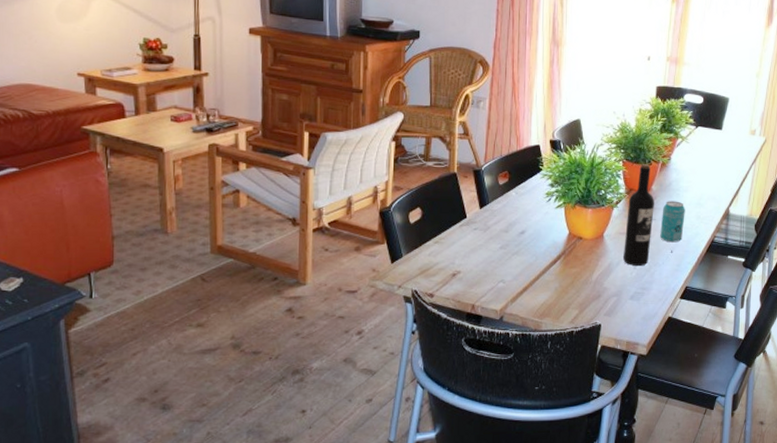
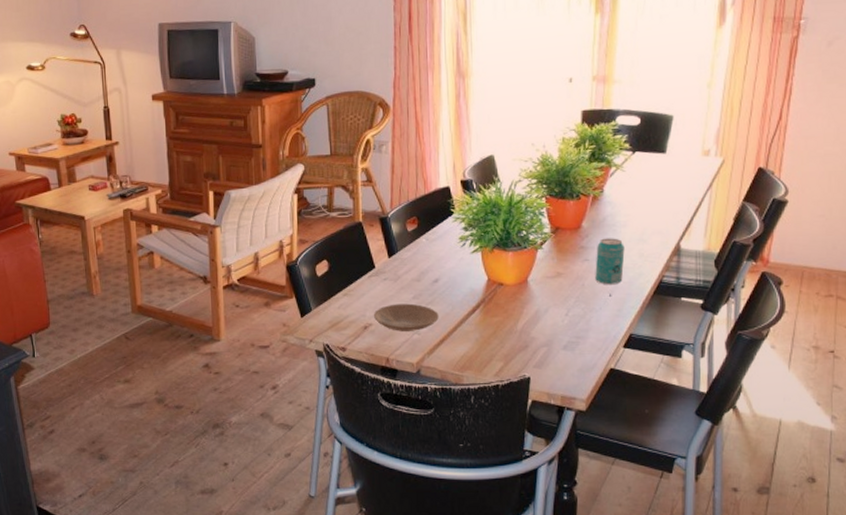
plate: none [462,253,523,279] -> present [373,303,439,331]
wine bottle: present [623,164,654,266] -> none [552,199,586,312]

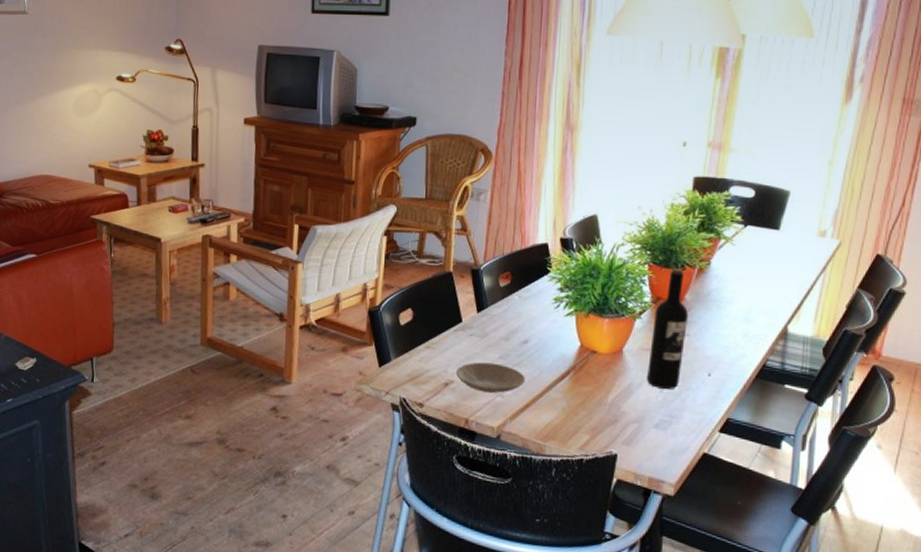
wine bottle: none [552,199,586,312] -> present [647,268,688,389]
beverage can: present [595,238,625,285] -> none [695,313,728,364]

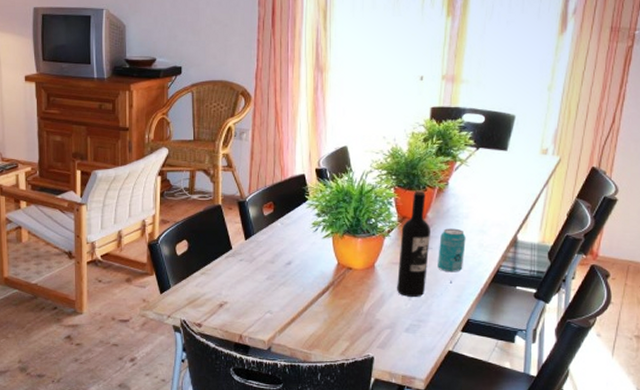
plate: present [455,362,525,393] -> none [228,284,290,310]
beverage can: none [695,313,728,364] -> present [438,228,466,273]

